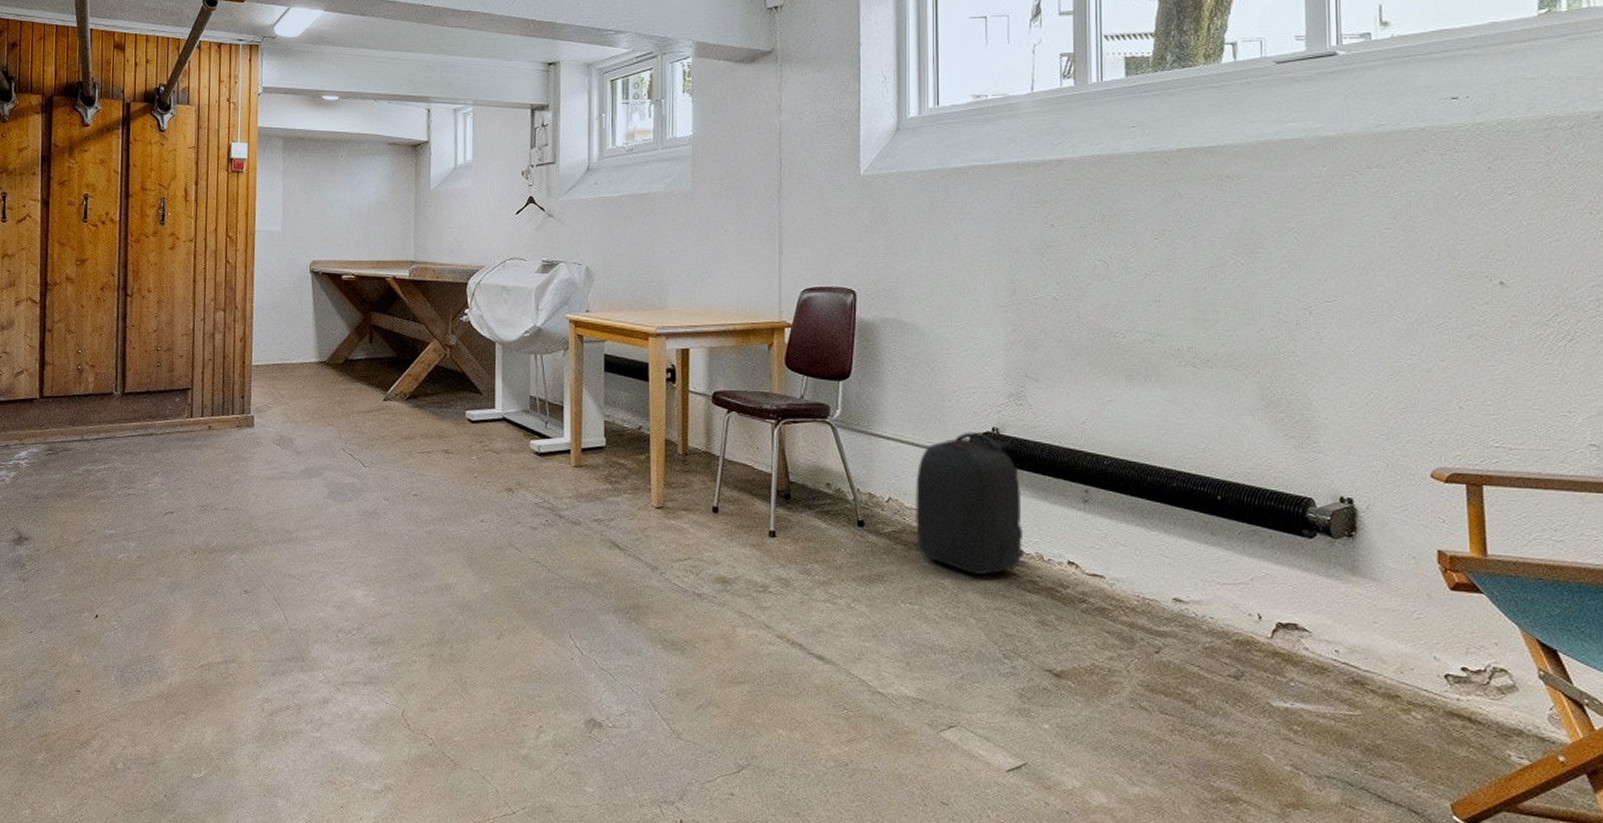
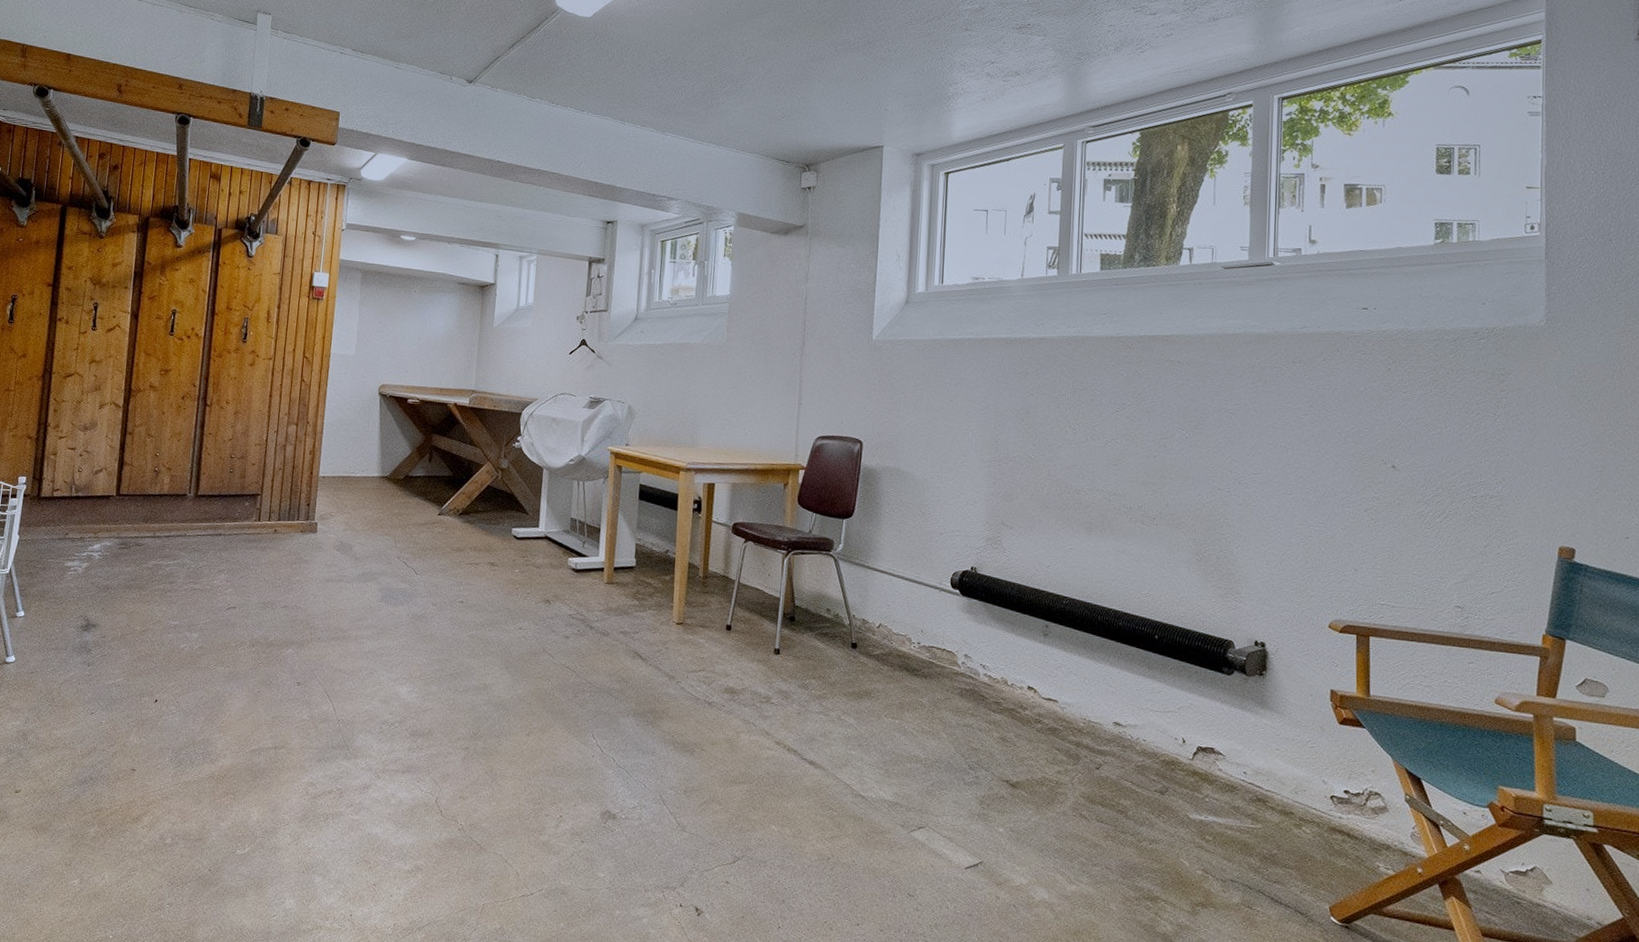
backpack: present [915,432,1027,575] -> none [901,569,993,695]

